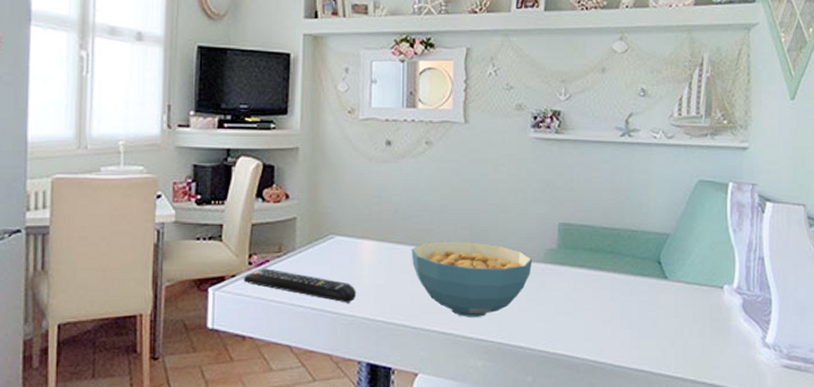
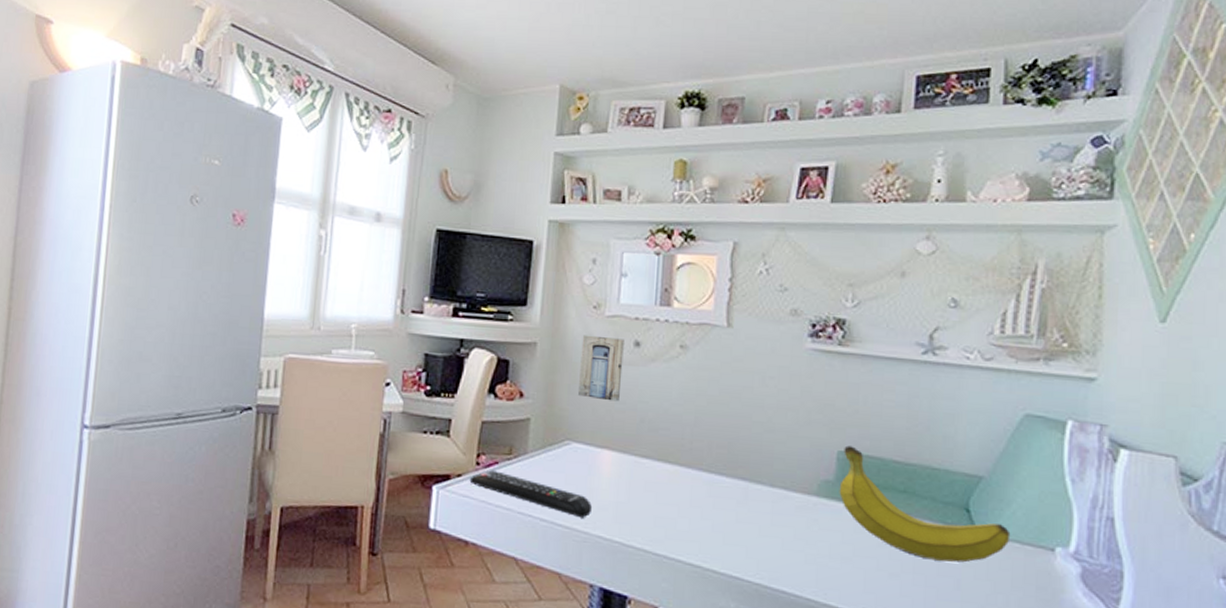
wall art: none [339,138,377,196] -> present [578,335,624,402]
cereal bowl: present [411,241,533,317] -> none [657,459,803,551]
fruit: none [561,218,691,306] -> present [839,445,1011,563]

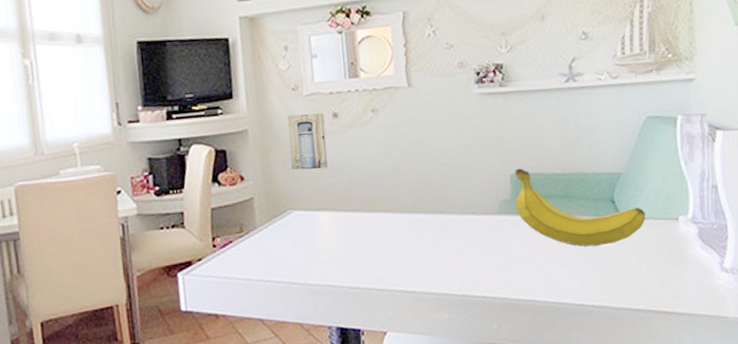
remote control: present [469,470,593,518] -> none [209,249,320,274]

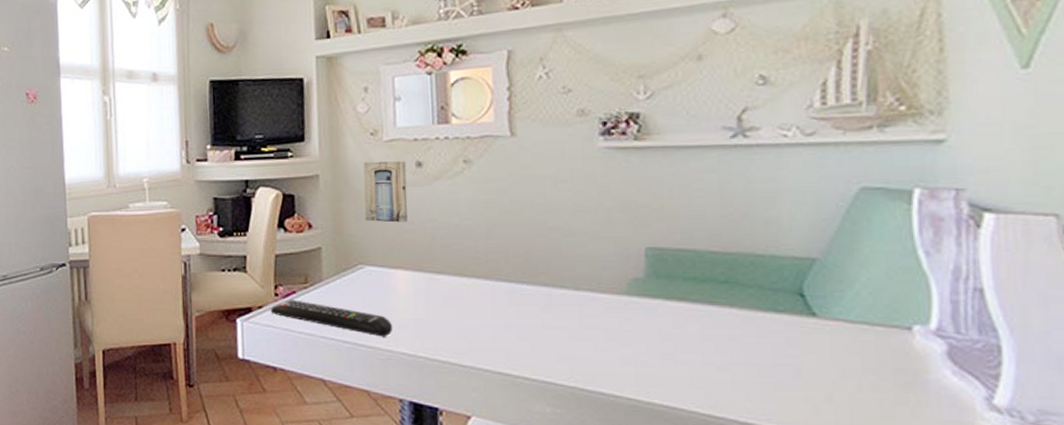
remote control: none [209,249,320,274] -> present [270,300,393,337]
fruit: present [515,168,646,247] -> none [651,241,856,350]

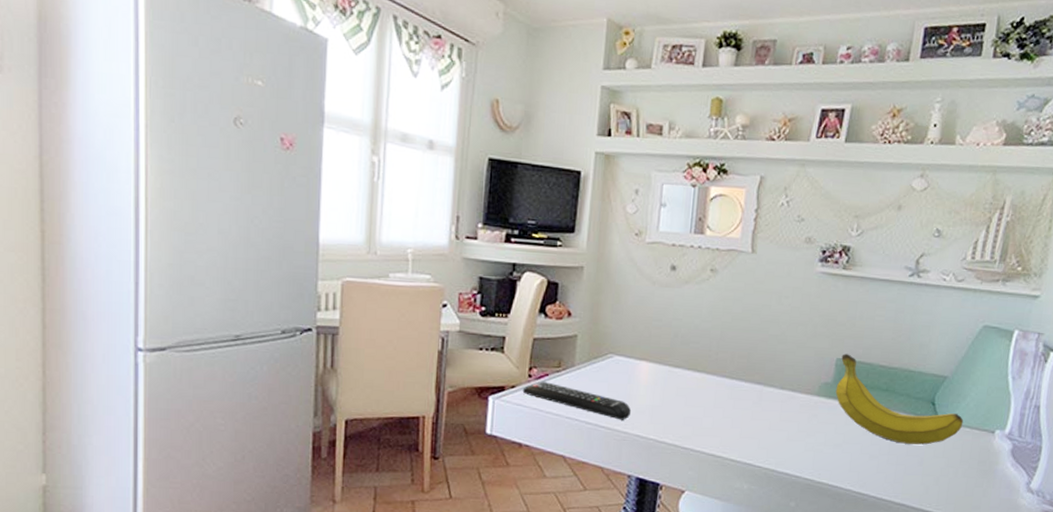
wall art: present [363,161,408,223] -> none [621,259,662,319]
fruit: none [651,241,856,350] -> present [835,354,964,445]

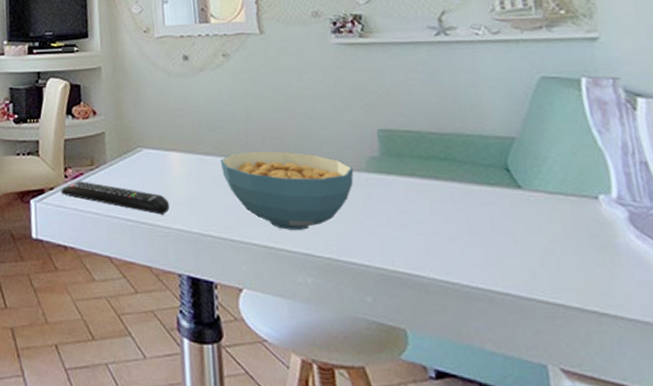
cereal bowl: none [687,367,807,443] -> present [220,151,354,230]
fruit: present [835,354,964,445] -> none [382,123,553,219]

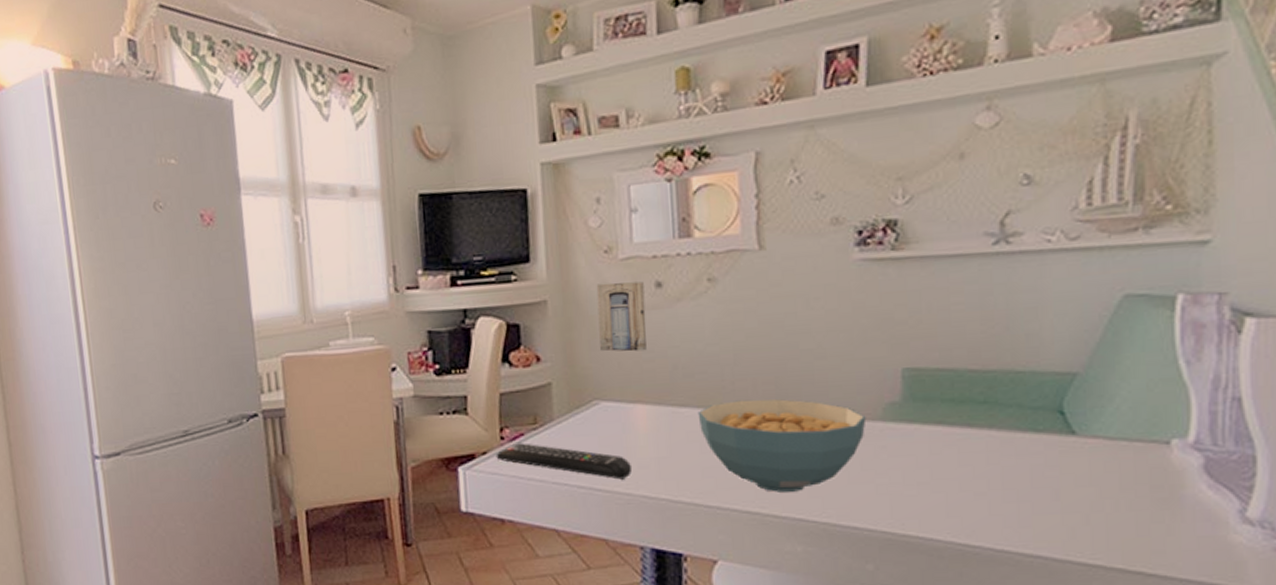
wall art: none [138,55,178,109] -> present [596,281,647,352]

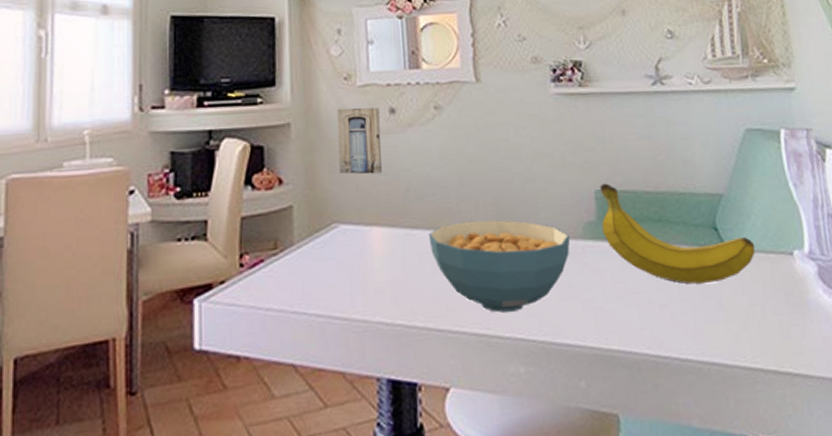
remote control: present [496,443,633,480] -> none [234,269,369,306]
fruit: none [907,360,1116,472] -> present [599,183,755,284]

